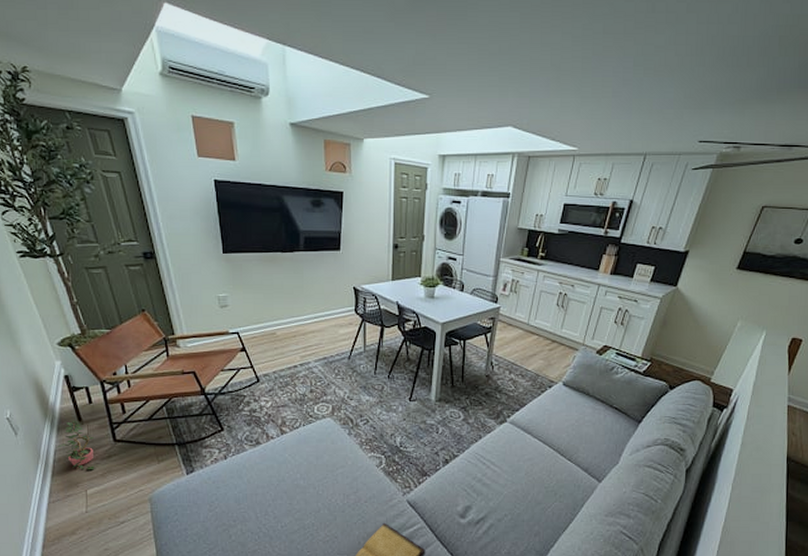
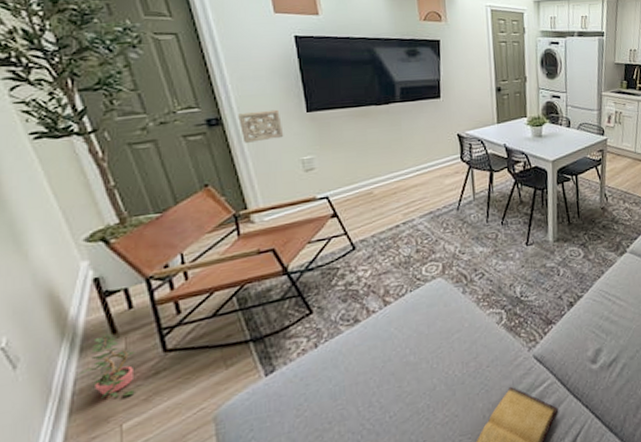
wall ornament: none [168,248,204,277] -> present [238,109,284,143]

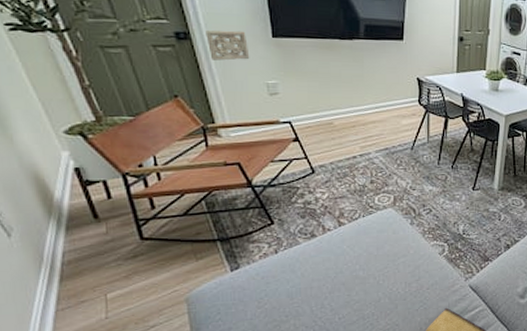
potted plant: present [76,333,135,401] -> none [64,217,117,273]

